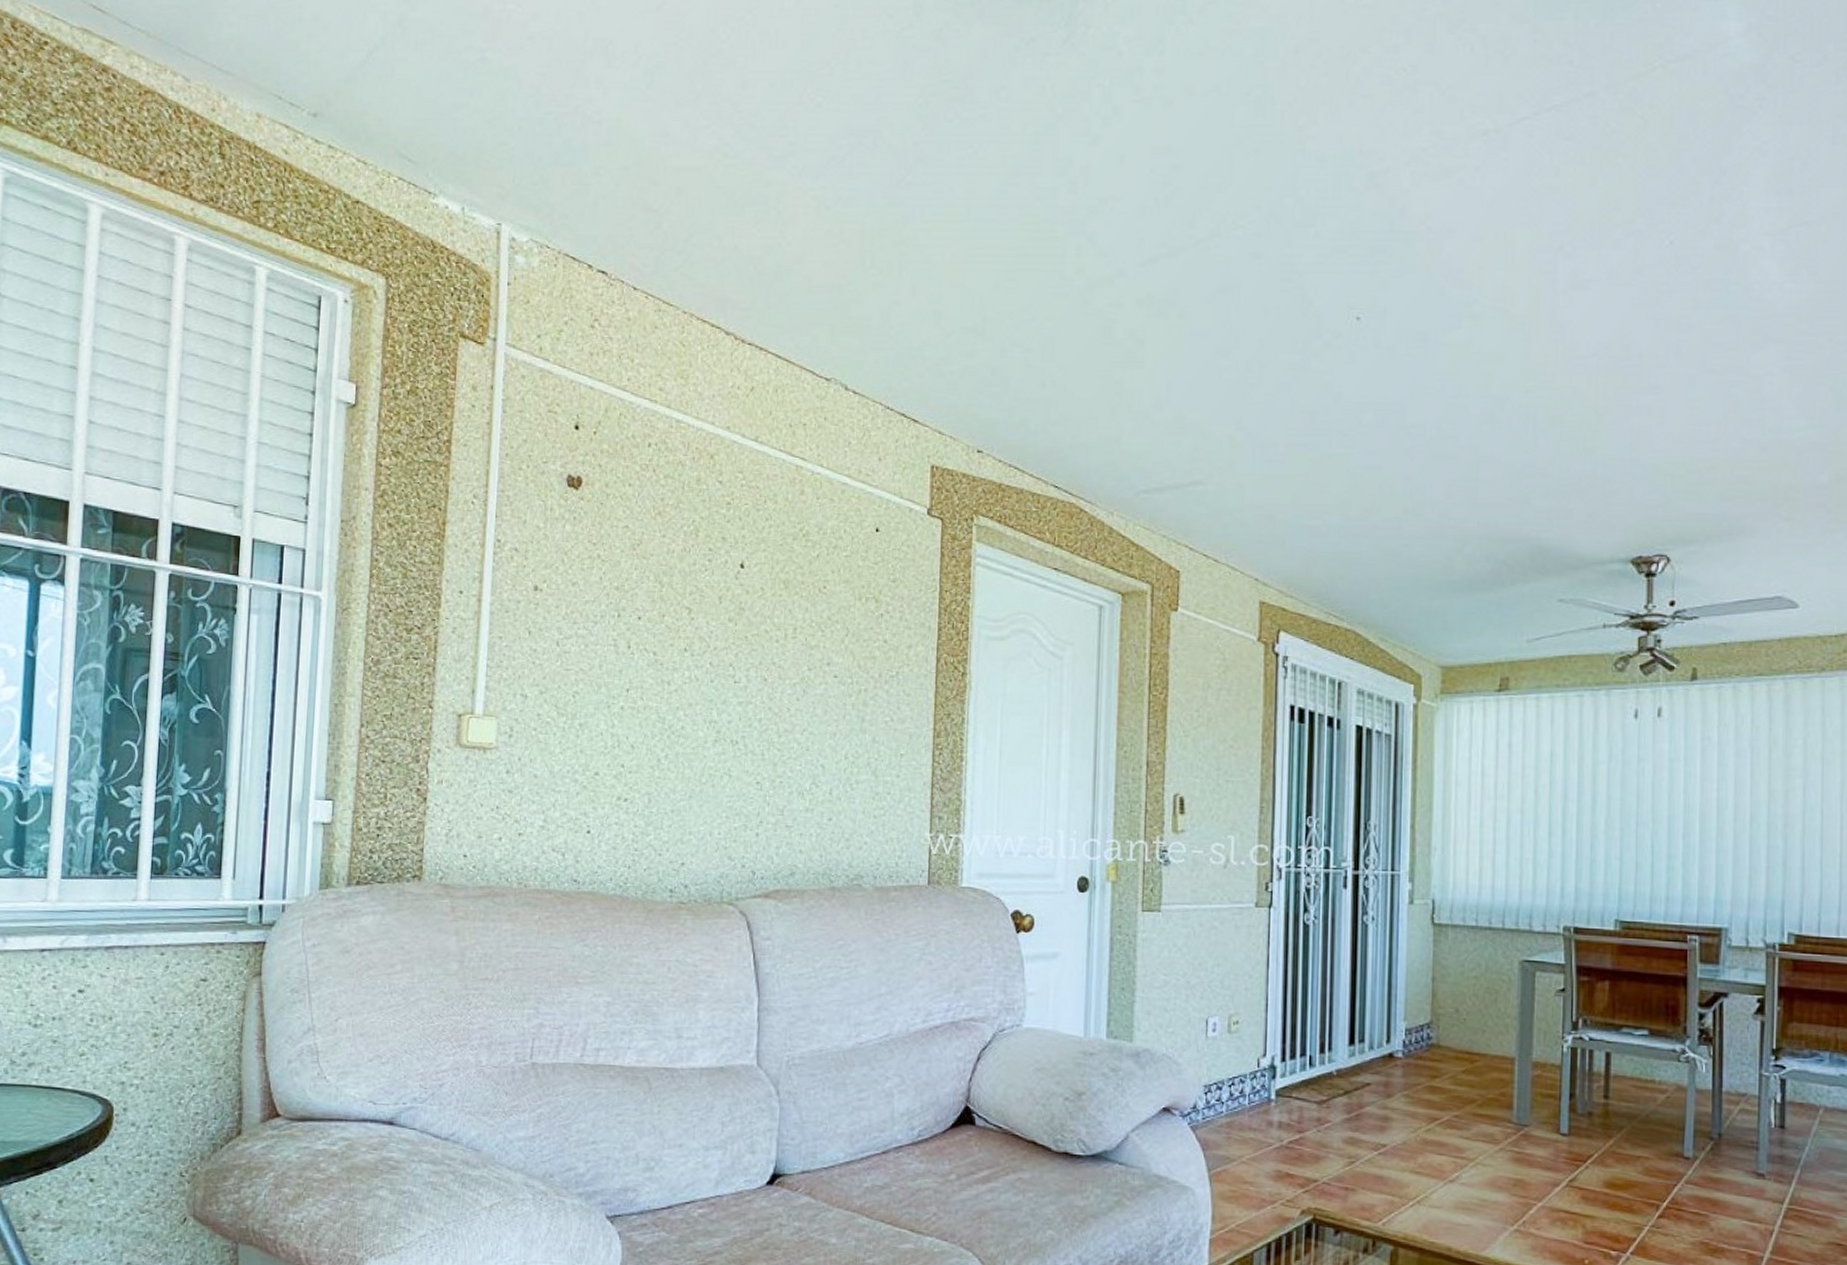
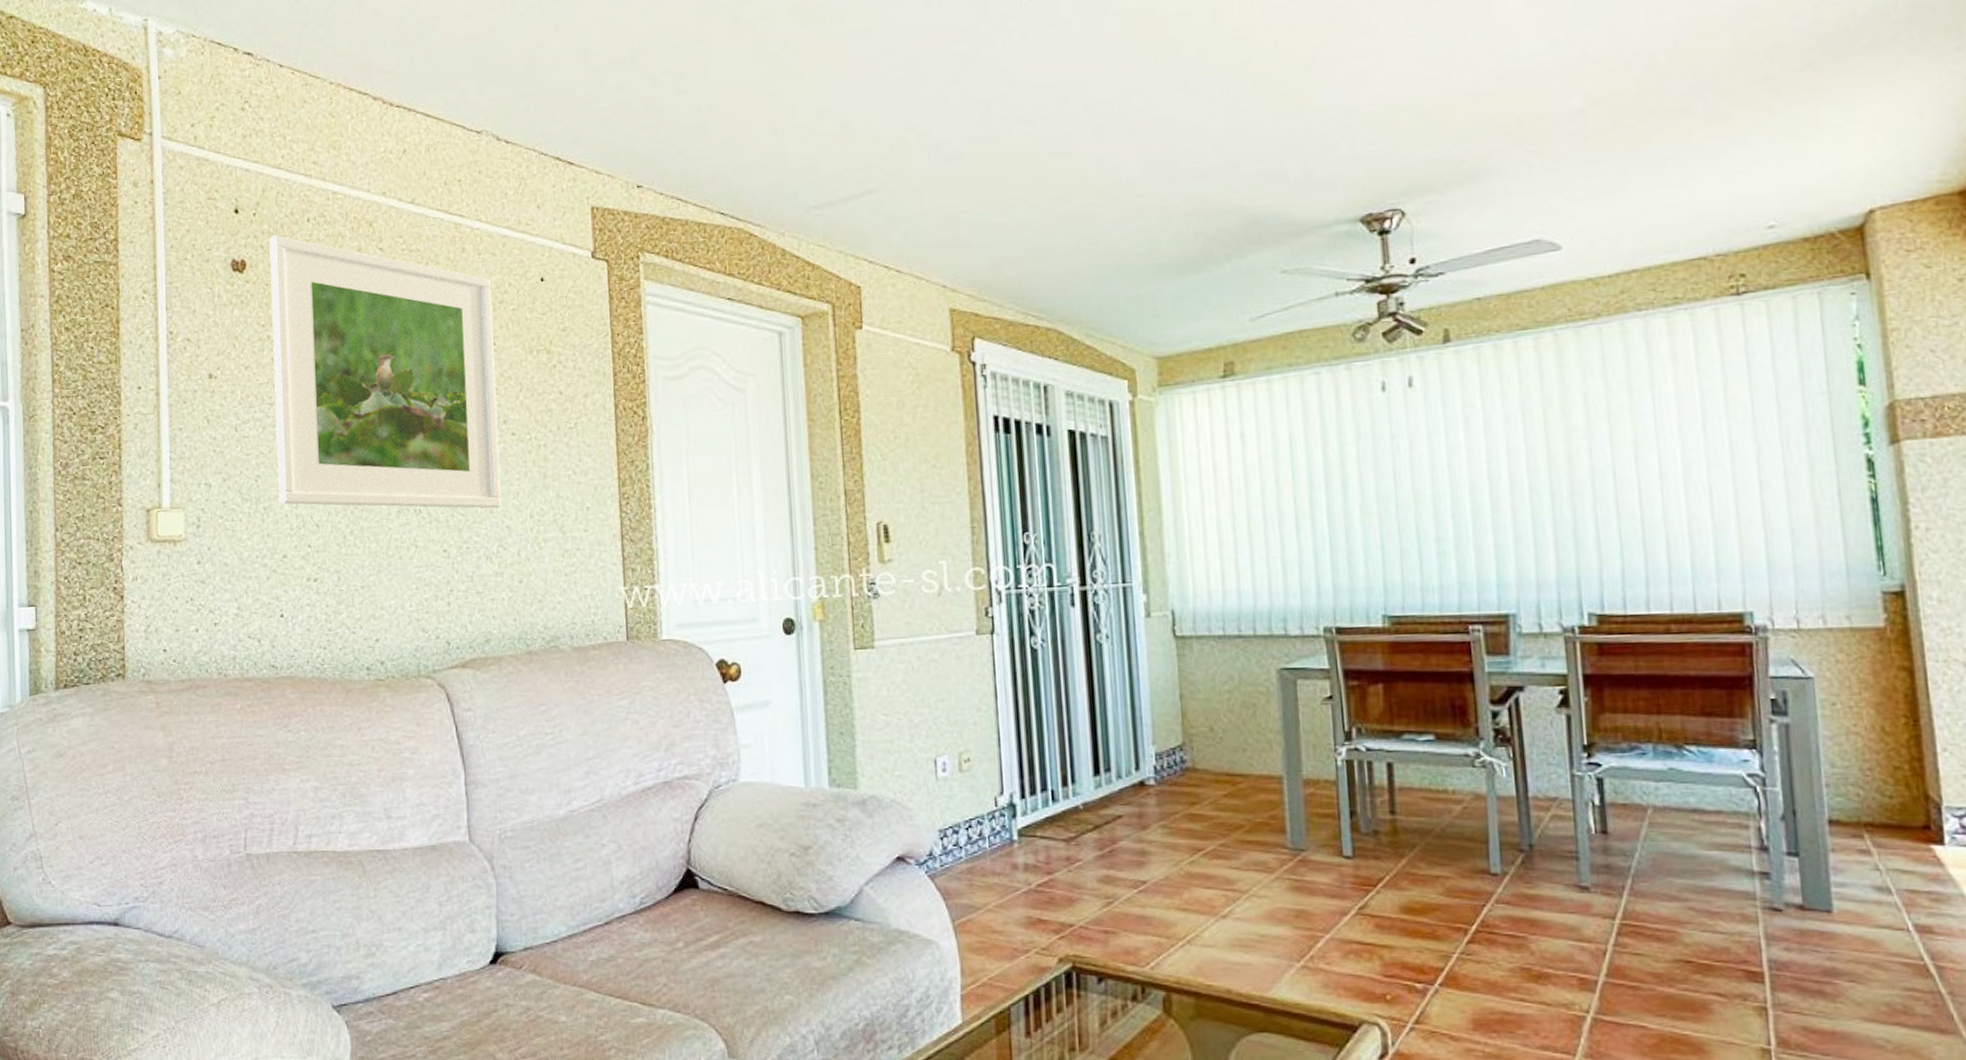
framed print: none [595,455,827,747] -> present [269,234,501,509]

